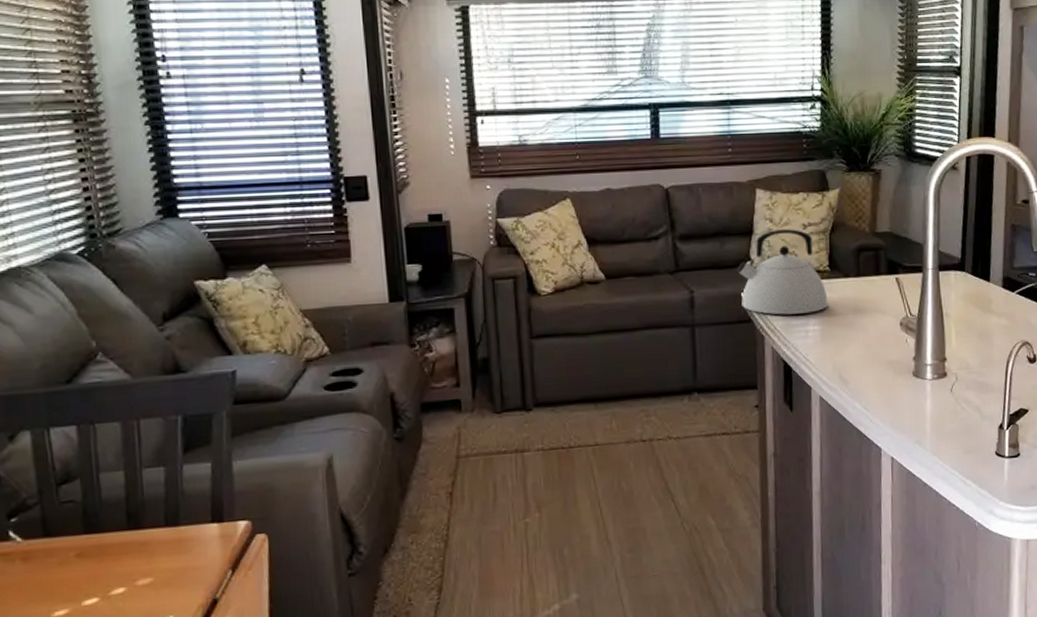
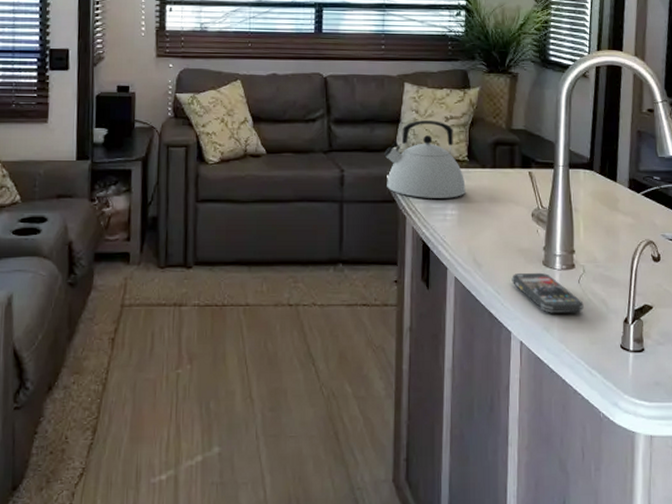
smartphone: none [880,384,957,426] -> present [511,272,584,313]

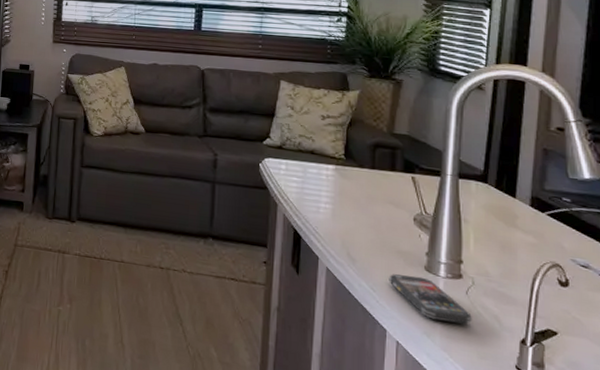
kettle: present [384,120,466,198] -> none [258,116,341,193]

